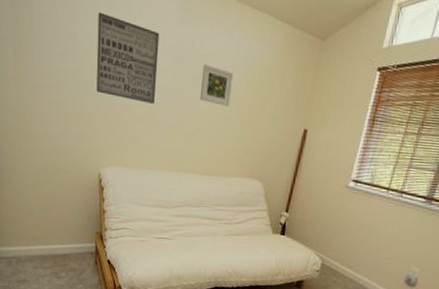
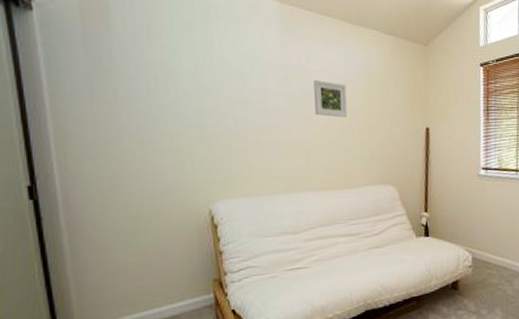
wall art: present [96,12,160,104] -> none [191,42,266,126]

